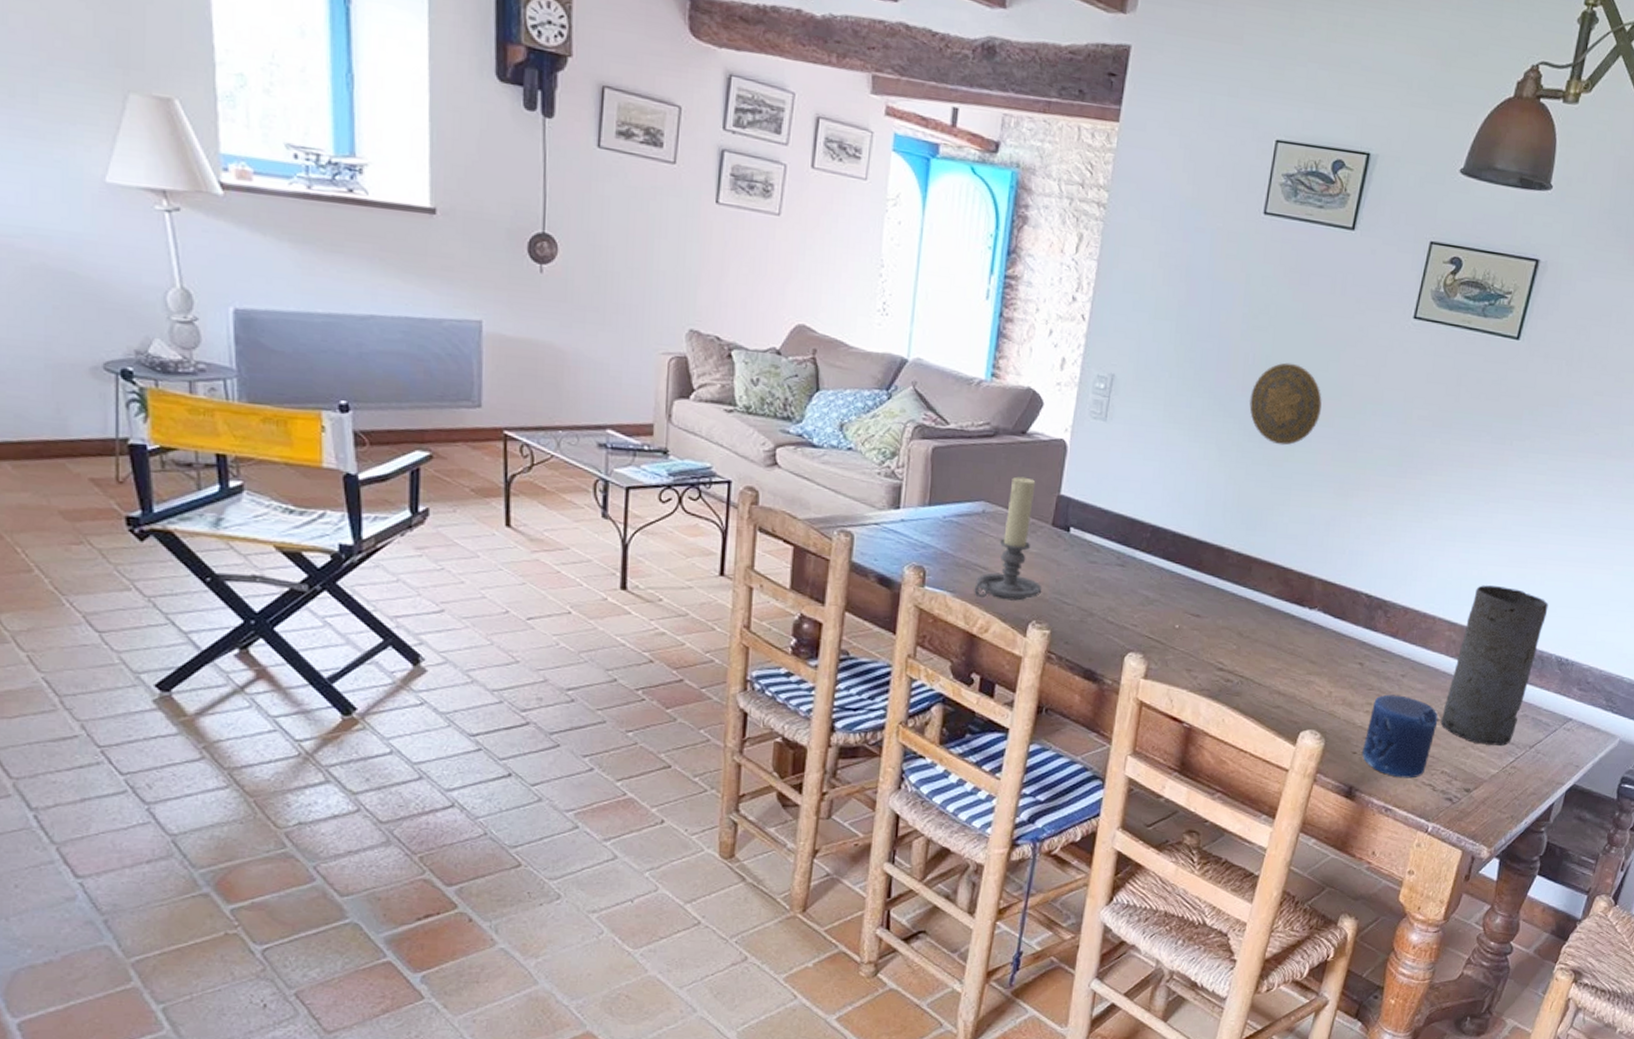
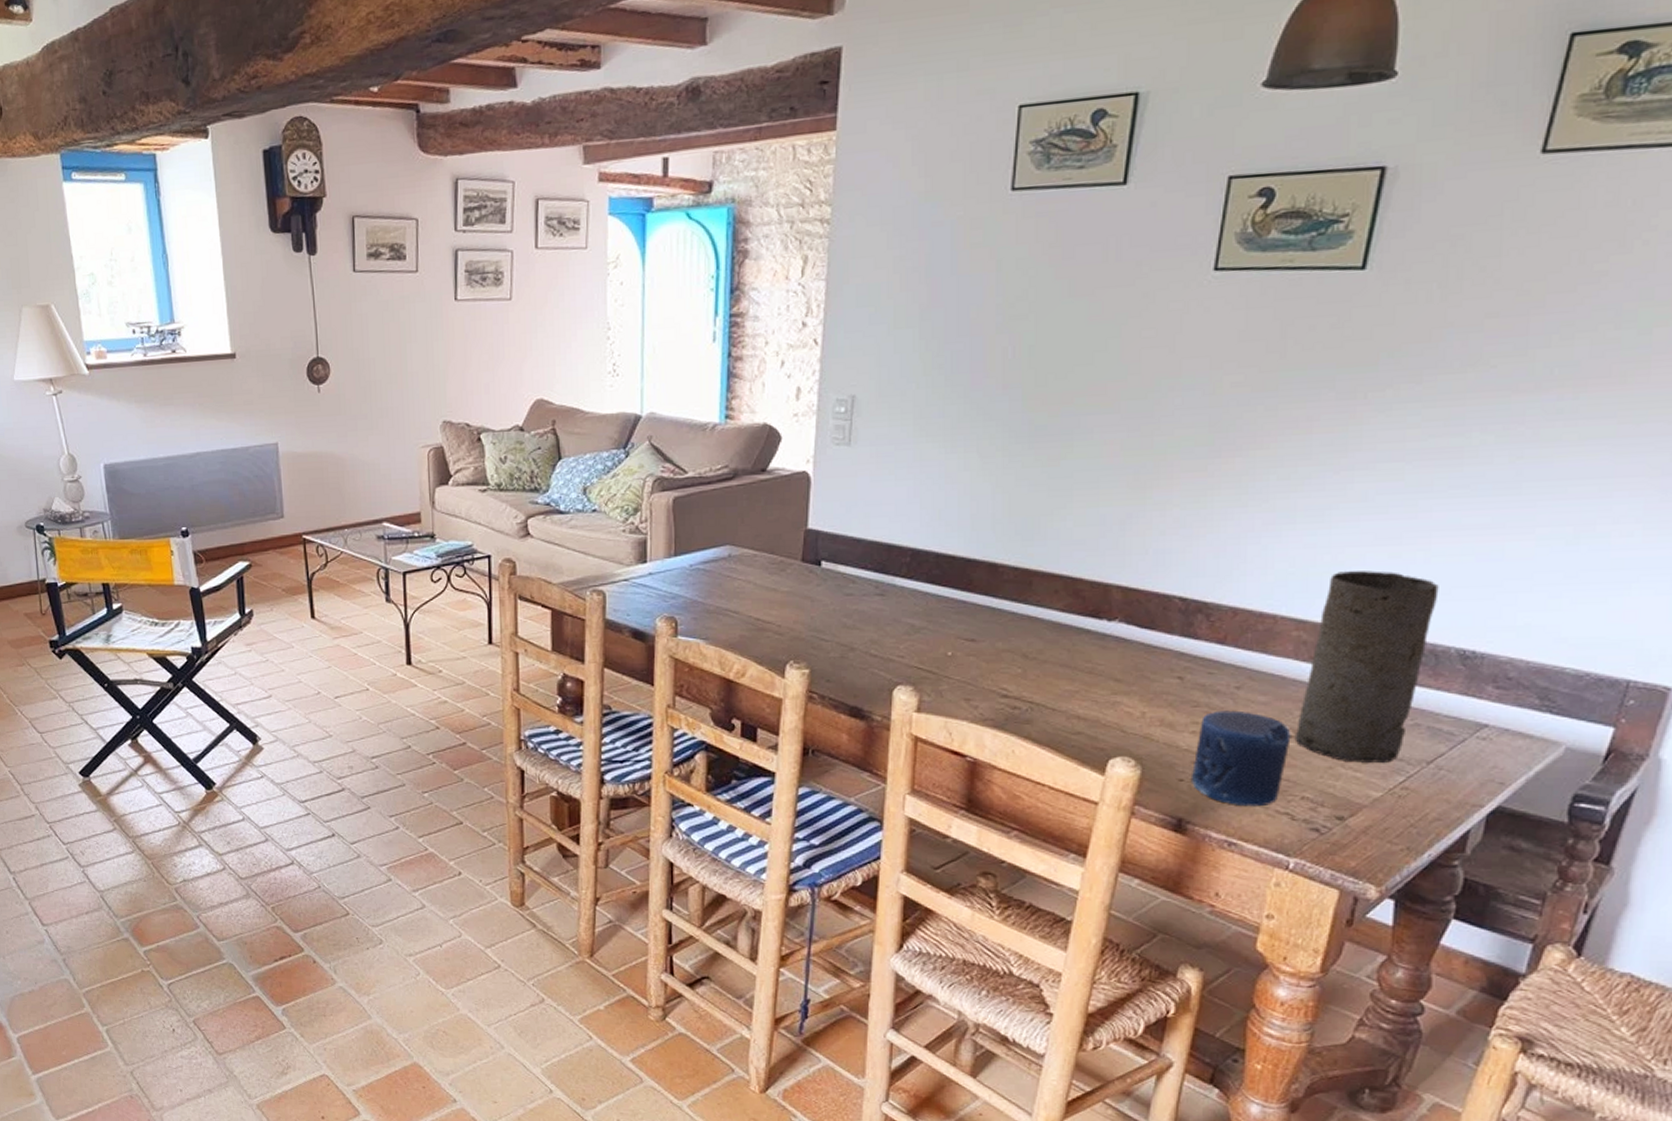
candle holder: present [974,476,1043,601] -> none [727,515,797,643]
decorative plate: present [1249,362,1322,446] -> none [1013,349,1102,443]

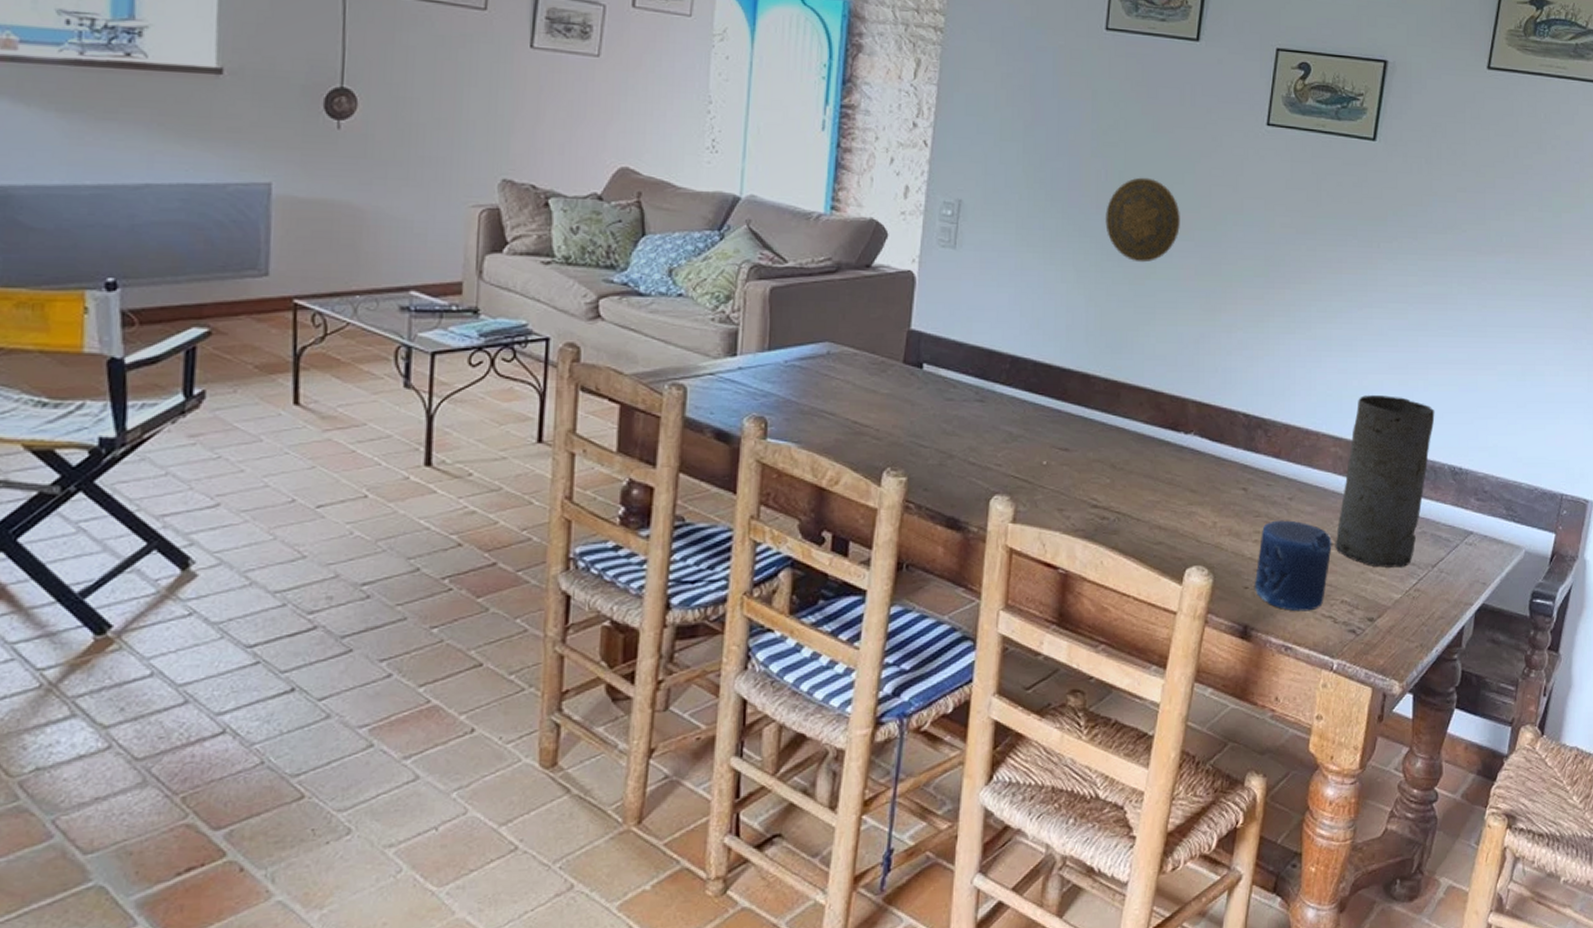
decorative plate: none [1013,349,1102,443] -> present [1105,177,1180,263]

